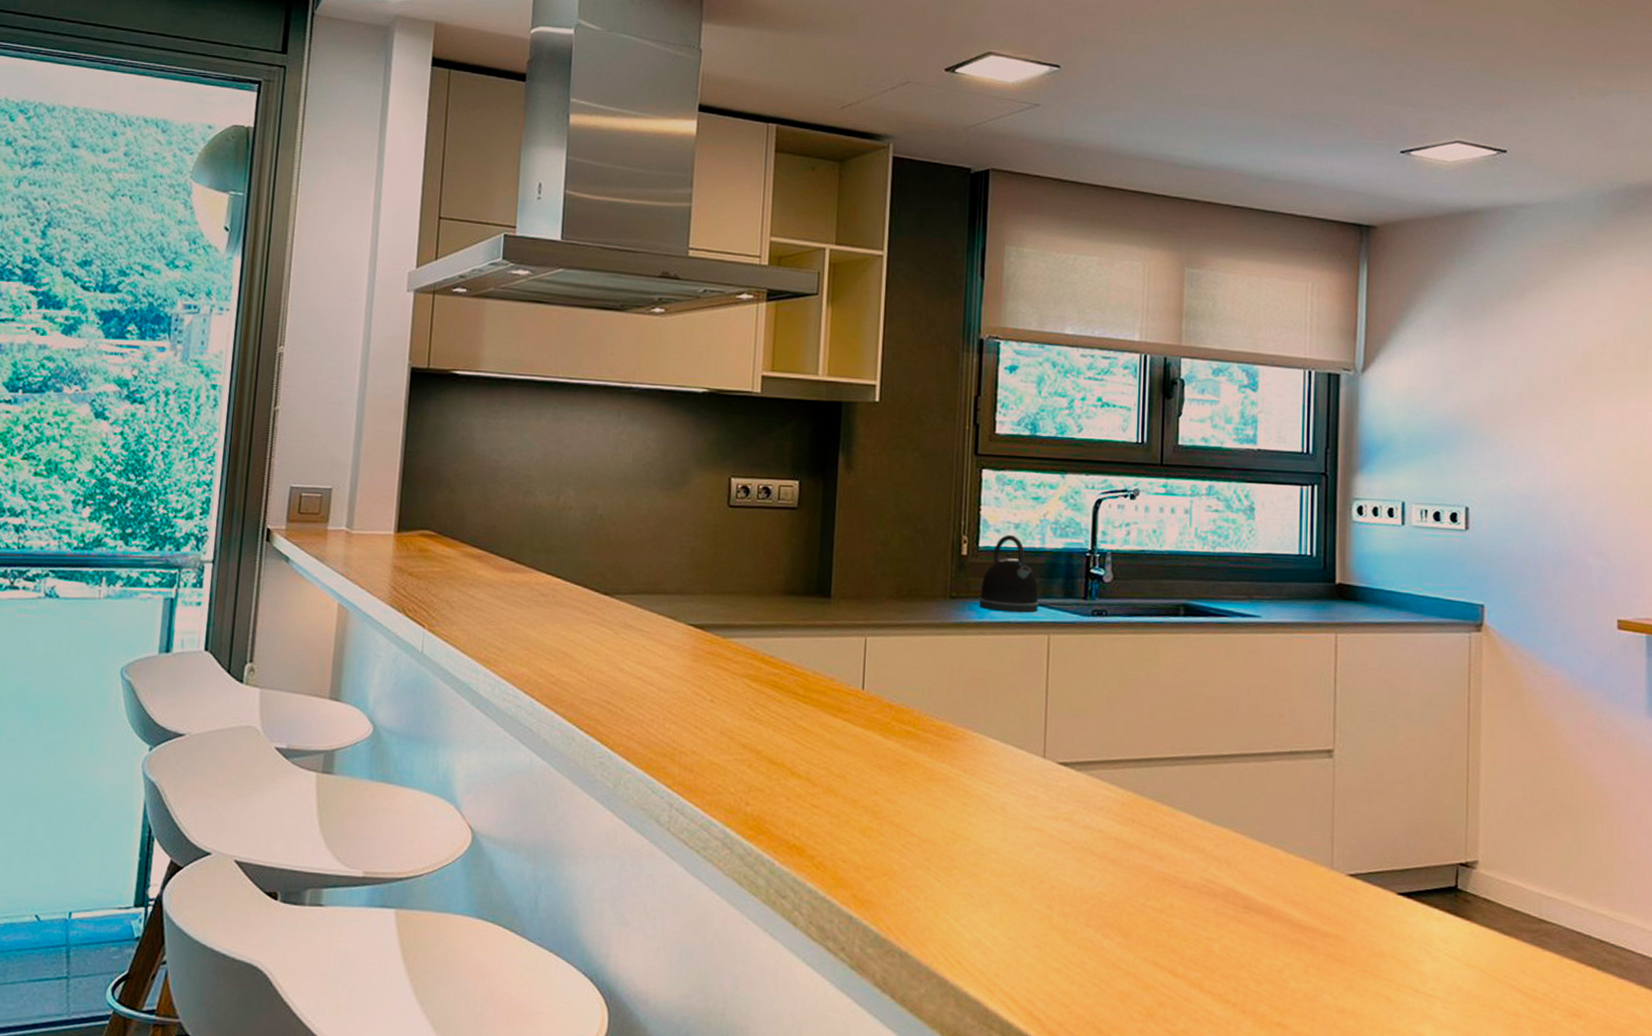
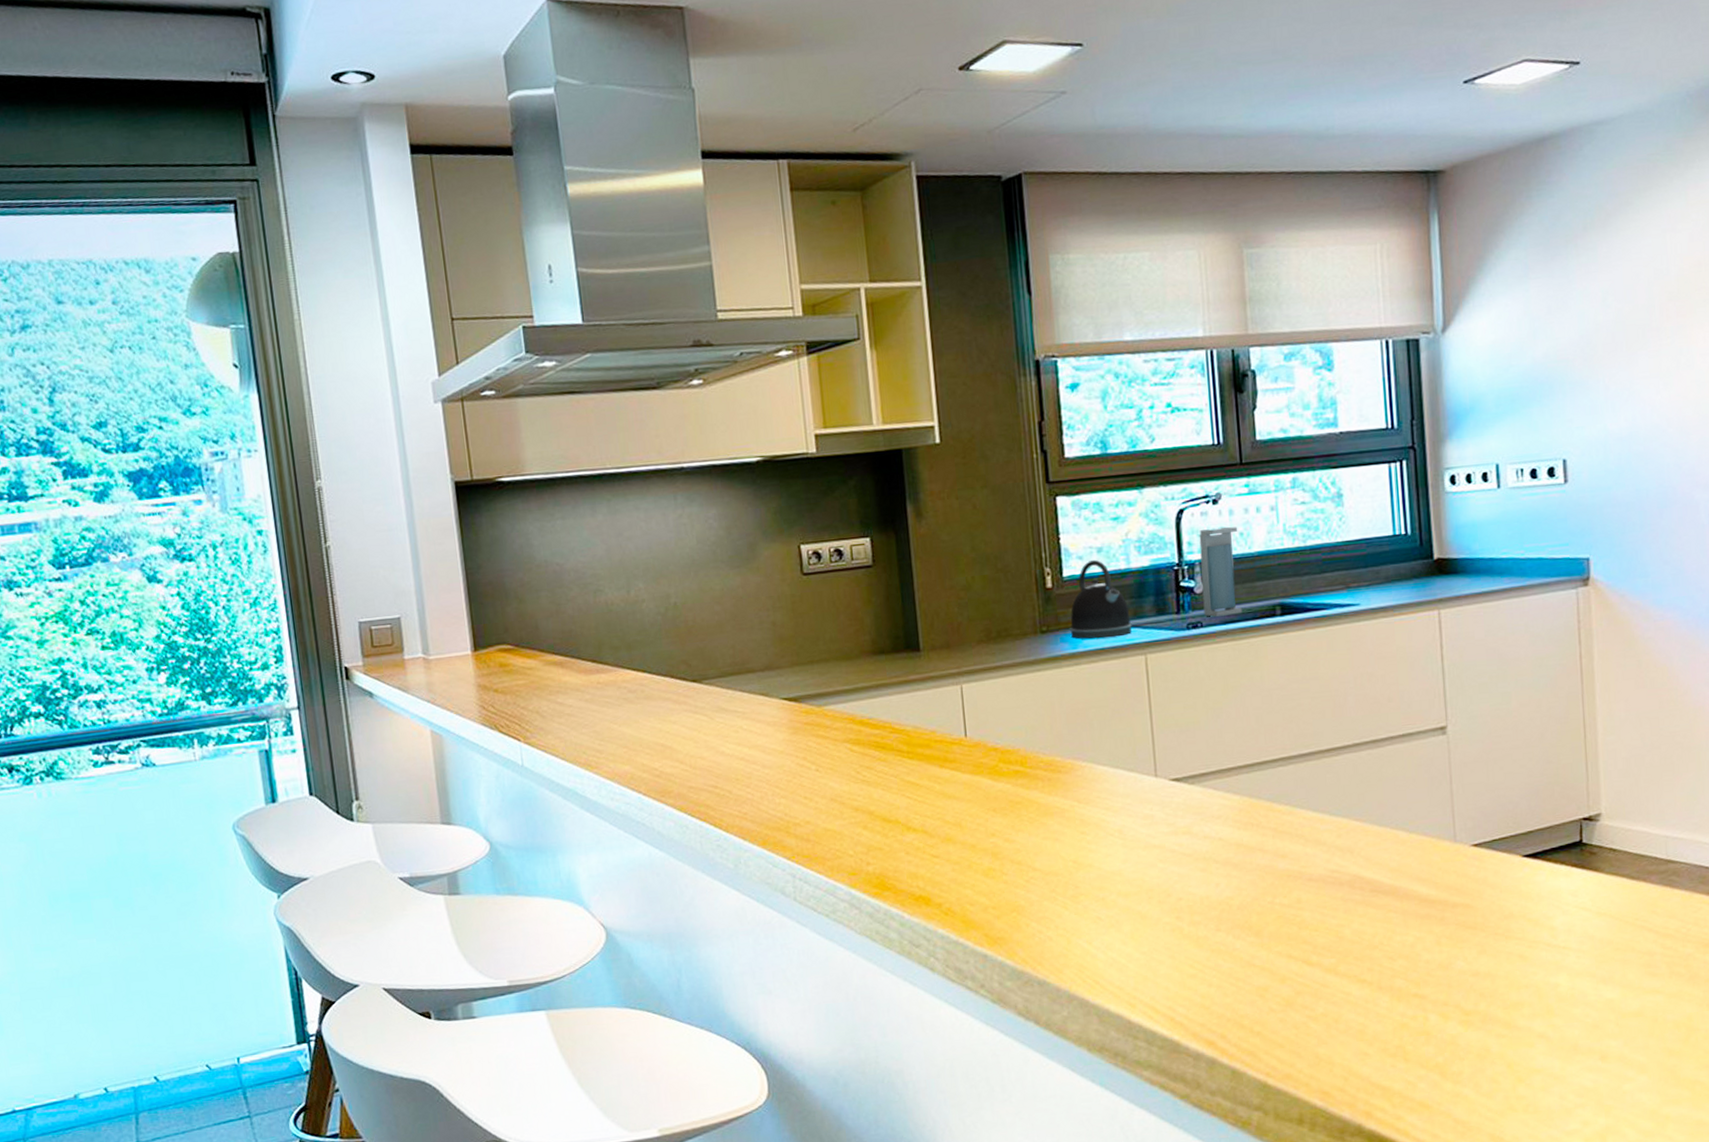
soap dispenser: none [1110,522,1152,609] -> present [1199,526,1242,617]

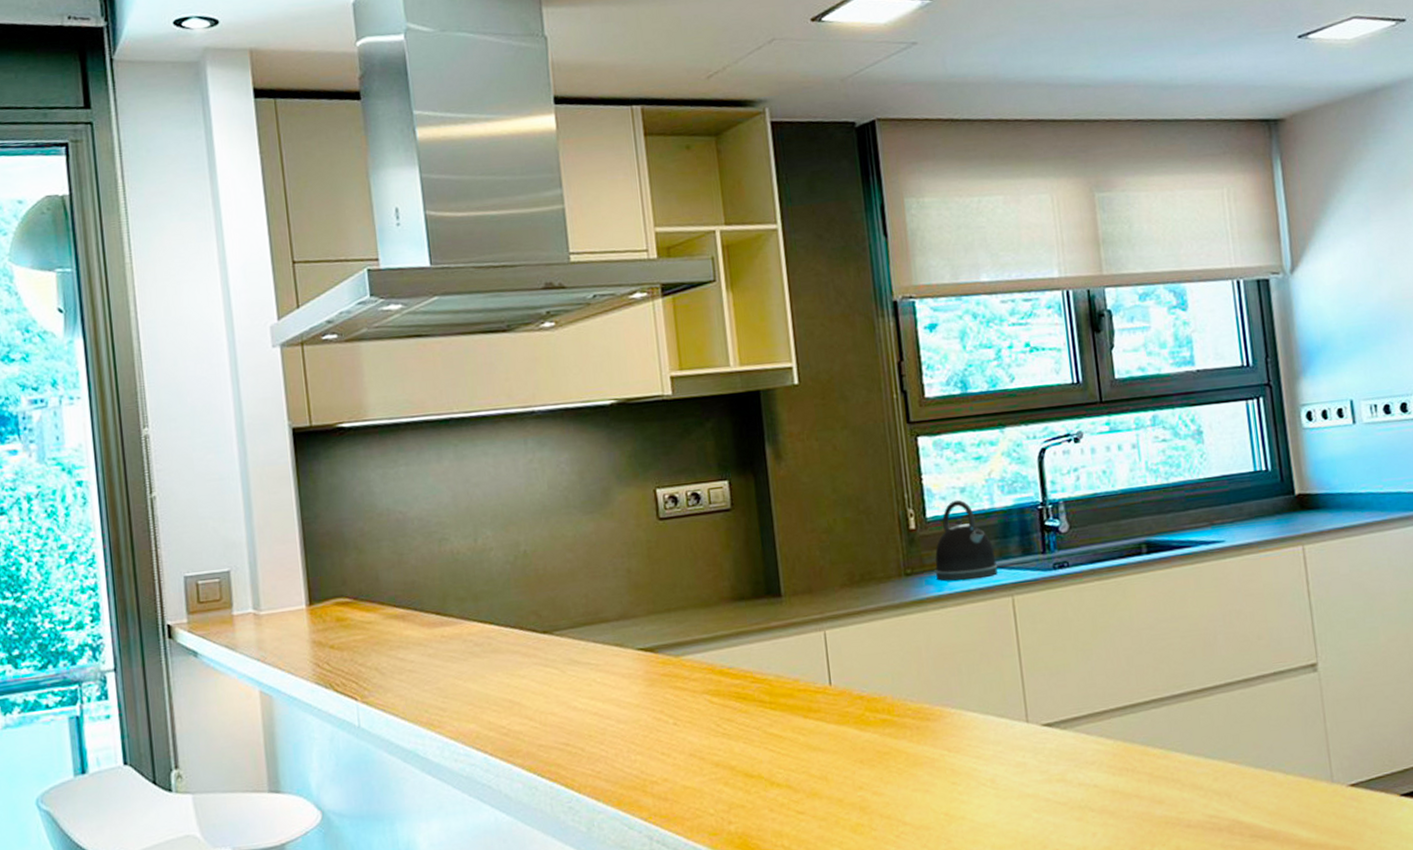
soap dispenser: present [1199,526,1242,617] -> none [1062,465,1108,556]

